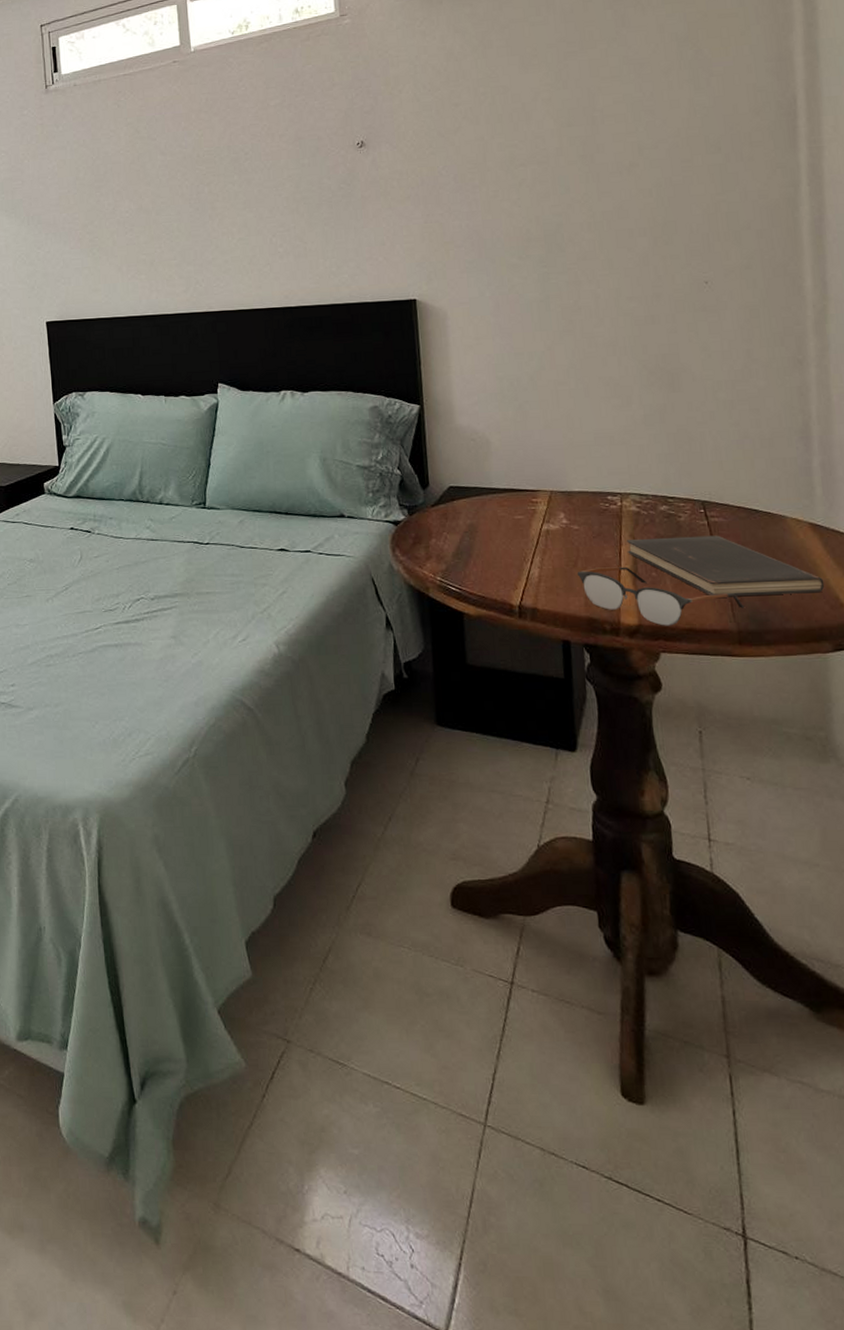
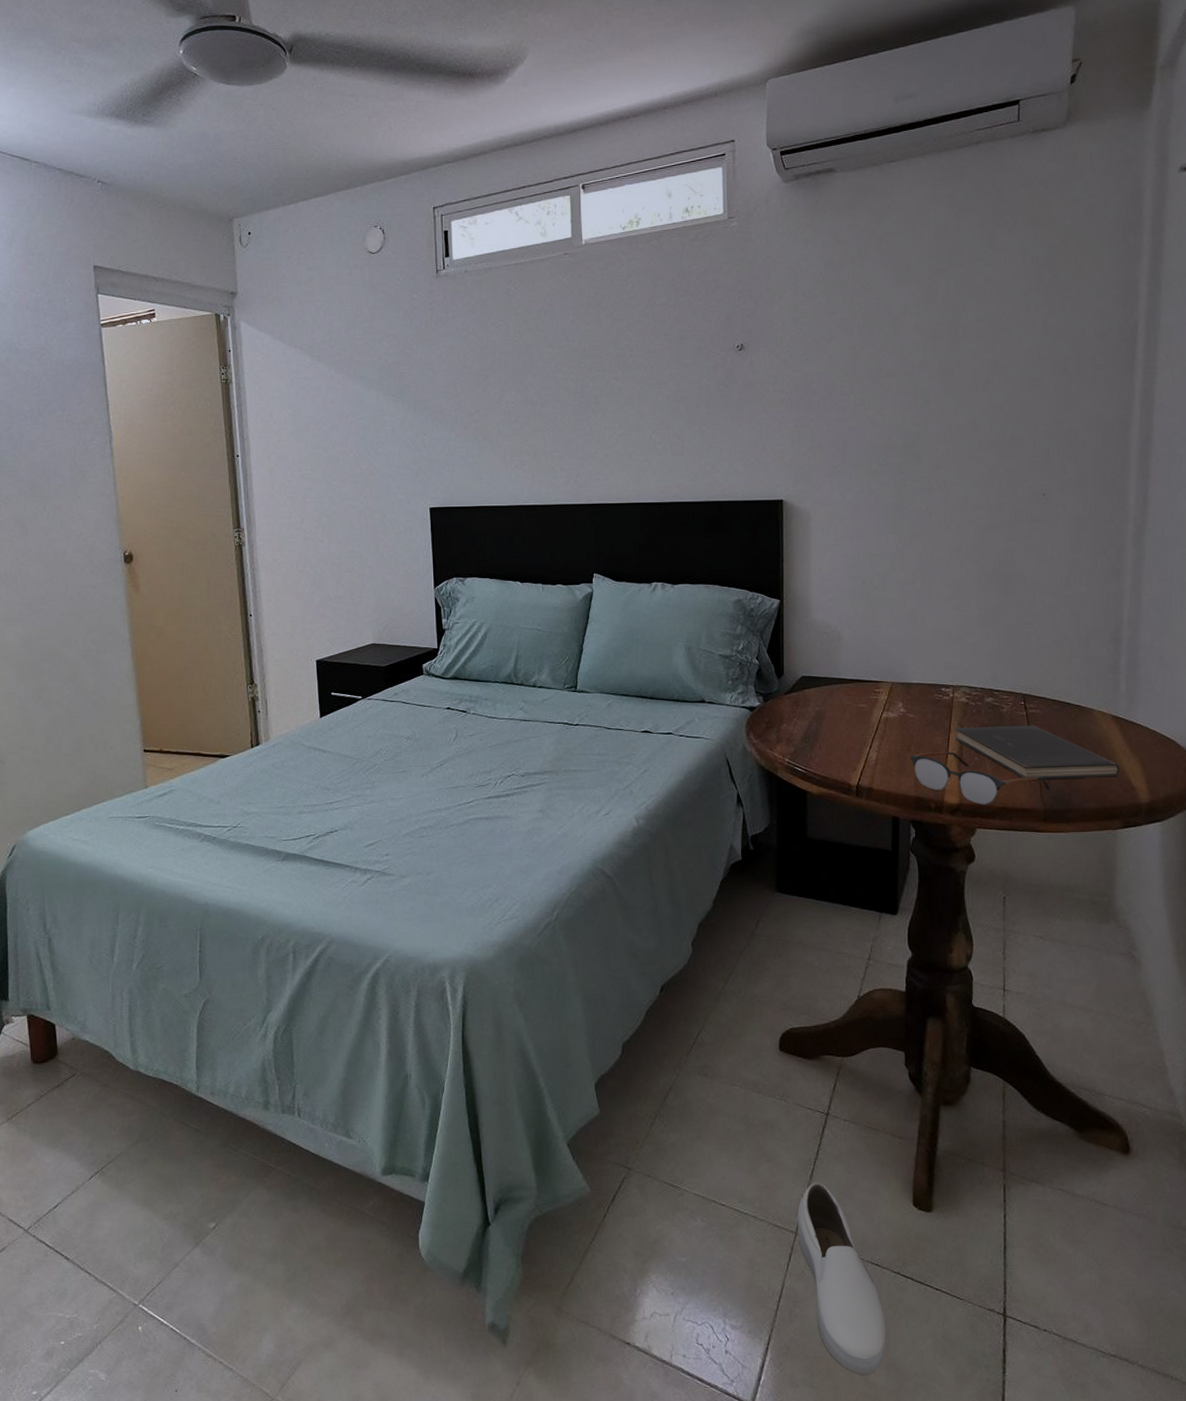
shoe: none [485,1063,601,1304] -> present [797,1182,886,1376]

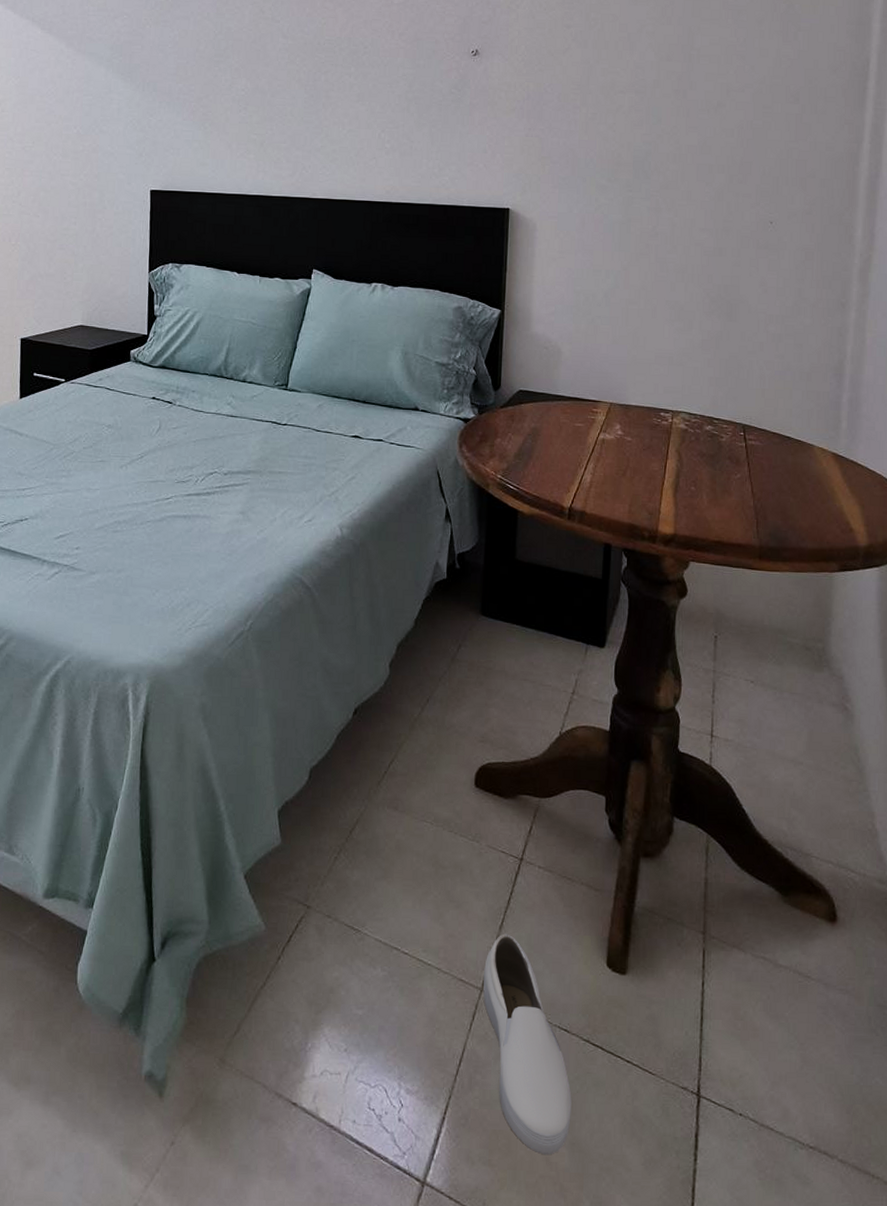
eyeglasses: present [909,752,1051,805] -> none [624,478,768,537]
hardcover book: present [954,725,1120,779] -> none [671,454,839,517]

